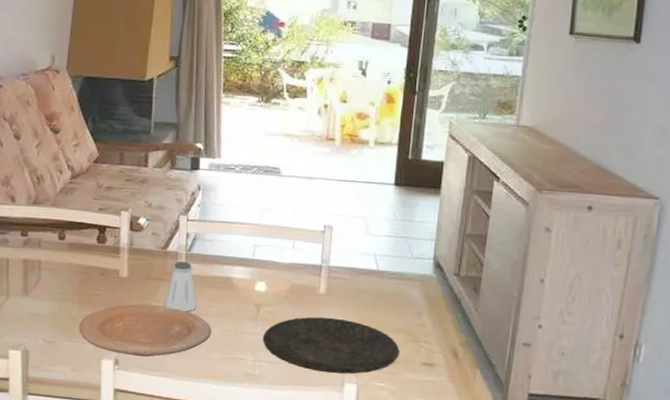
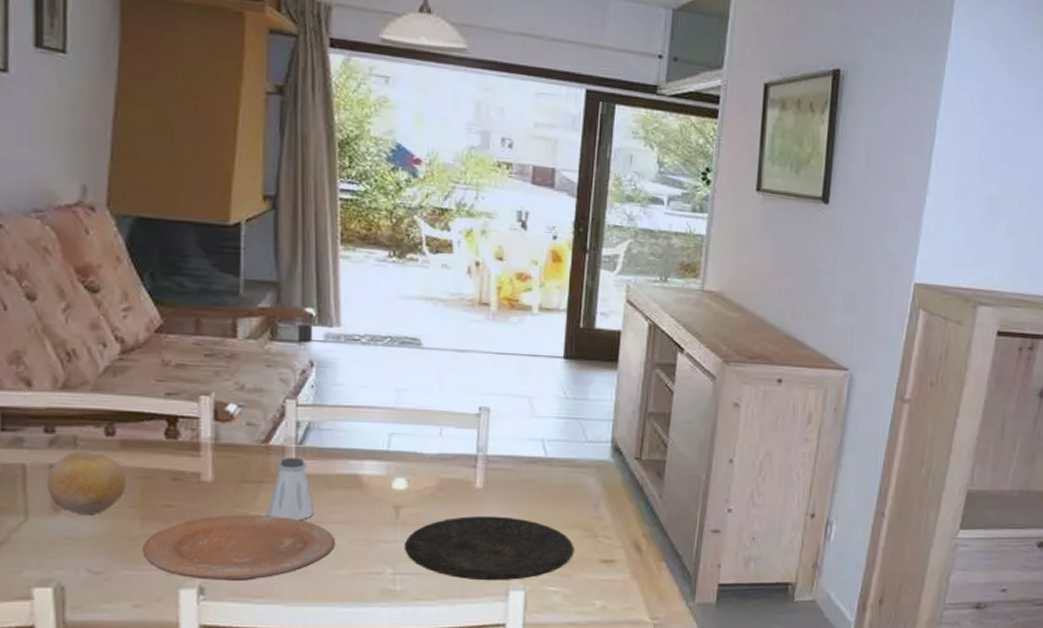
fruit: none [21,251,71,298] -> present [48,452,127,514]

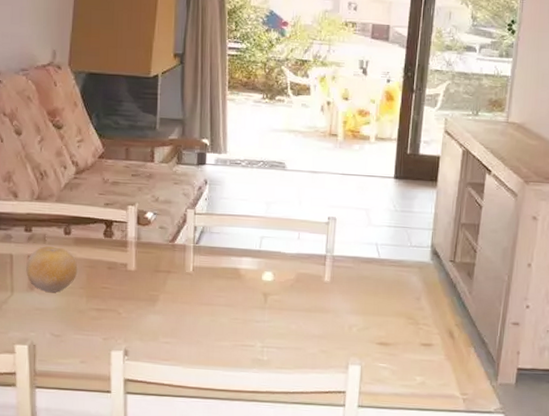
plate: present [143,515,336,582] -> none [87,296,221,347]
saltshaker: present [268,457,314,521] -> none [173,253,205,303]
plate: present [405,515,574,581] -> none [271,303,400,357]

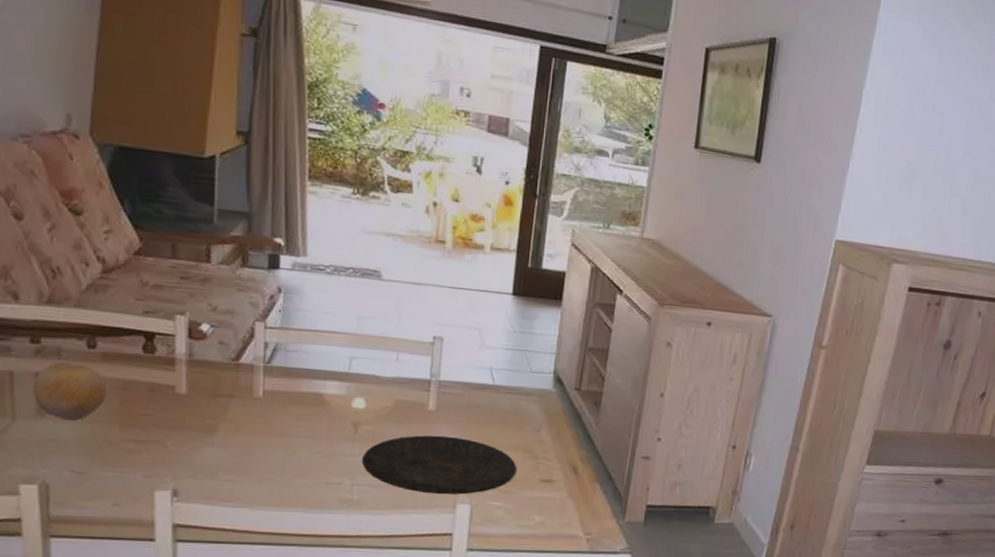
plate: none [271,303,400,357] -> present [362,435,517,495]

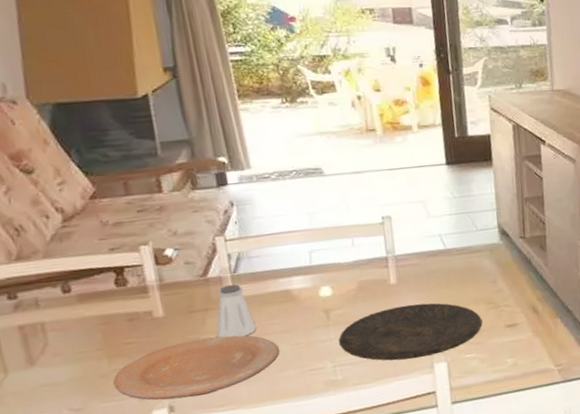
fruit: present [33,362,107,420] -> none [18,309,90,364]
plate: none [121,425,300,486] -> present [113,335,281,400]
saltshaker: none [237,374,279,433] -> present [216,284,256,338]

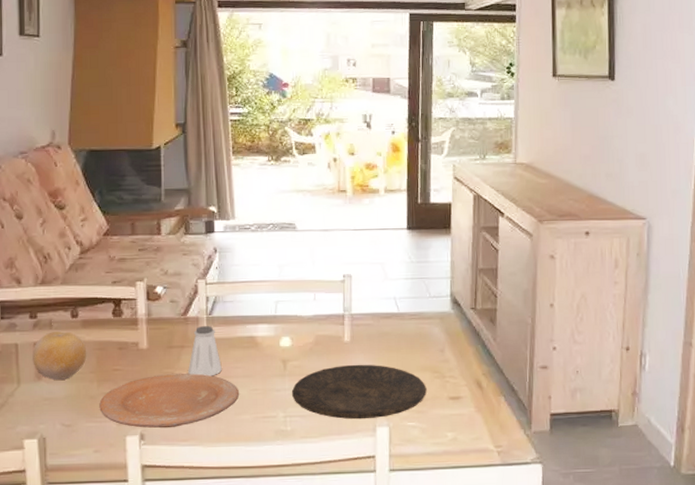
fruit: none [18,309,90,364] -> present [33,331,87,380]

